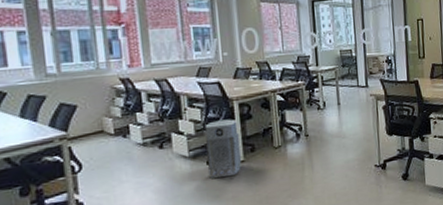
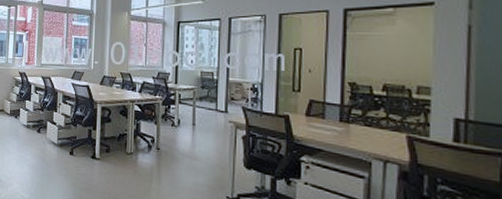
air purifier: present [205,119,242,178] -> none [69,118,99,170]

